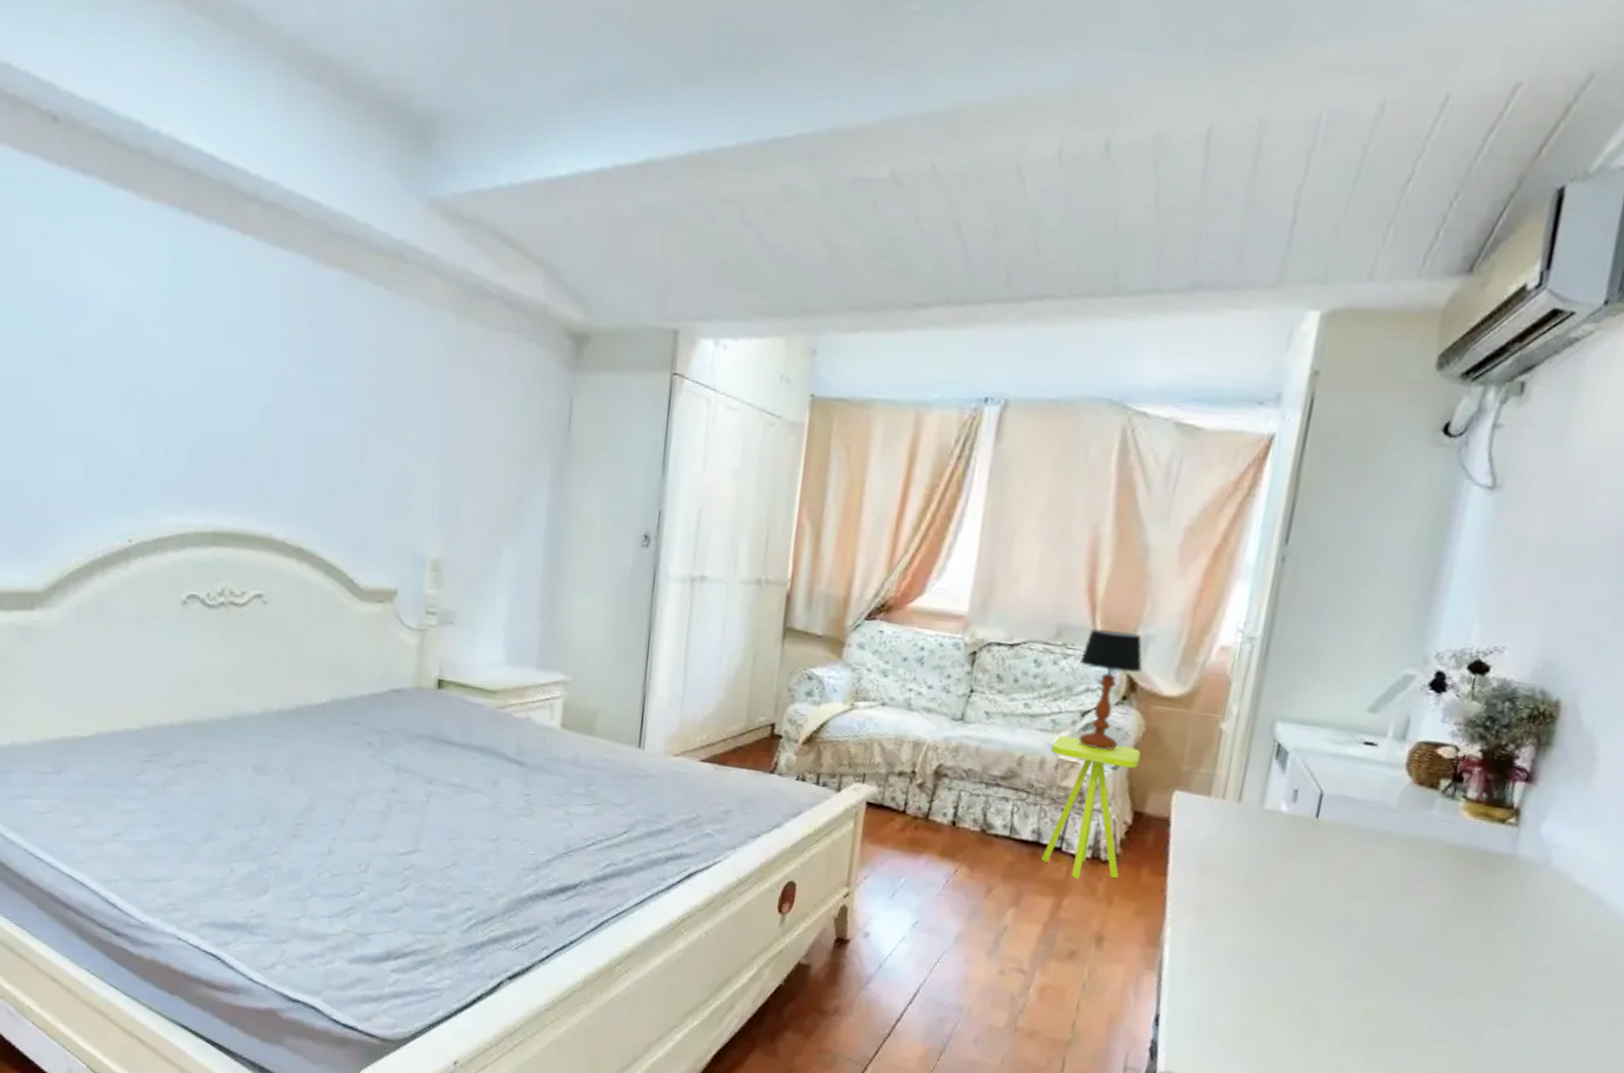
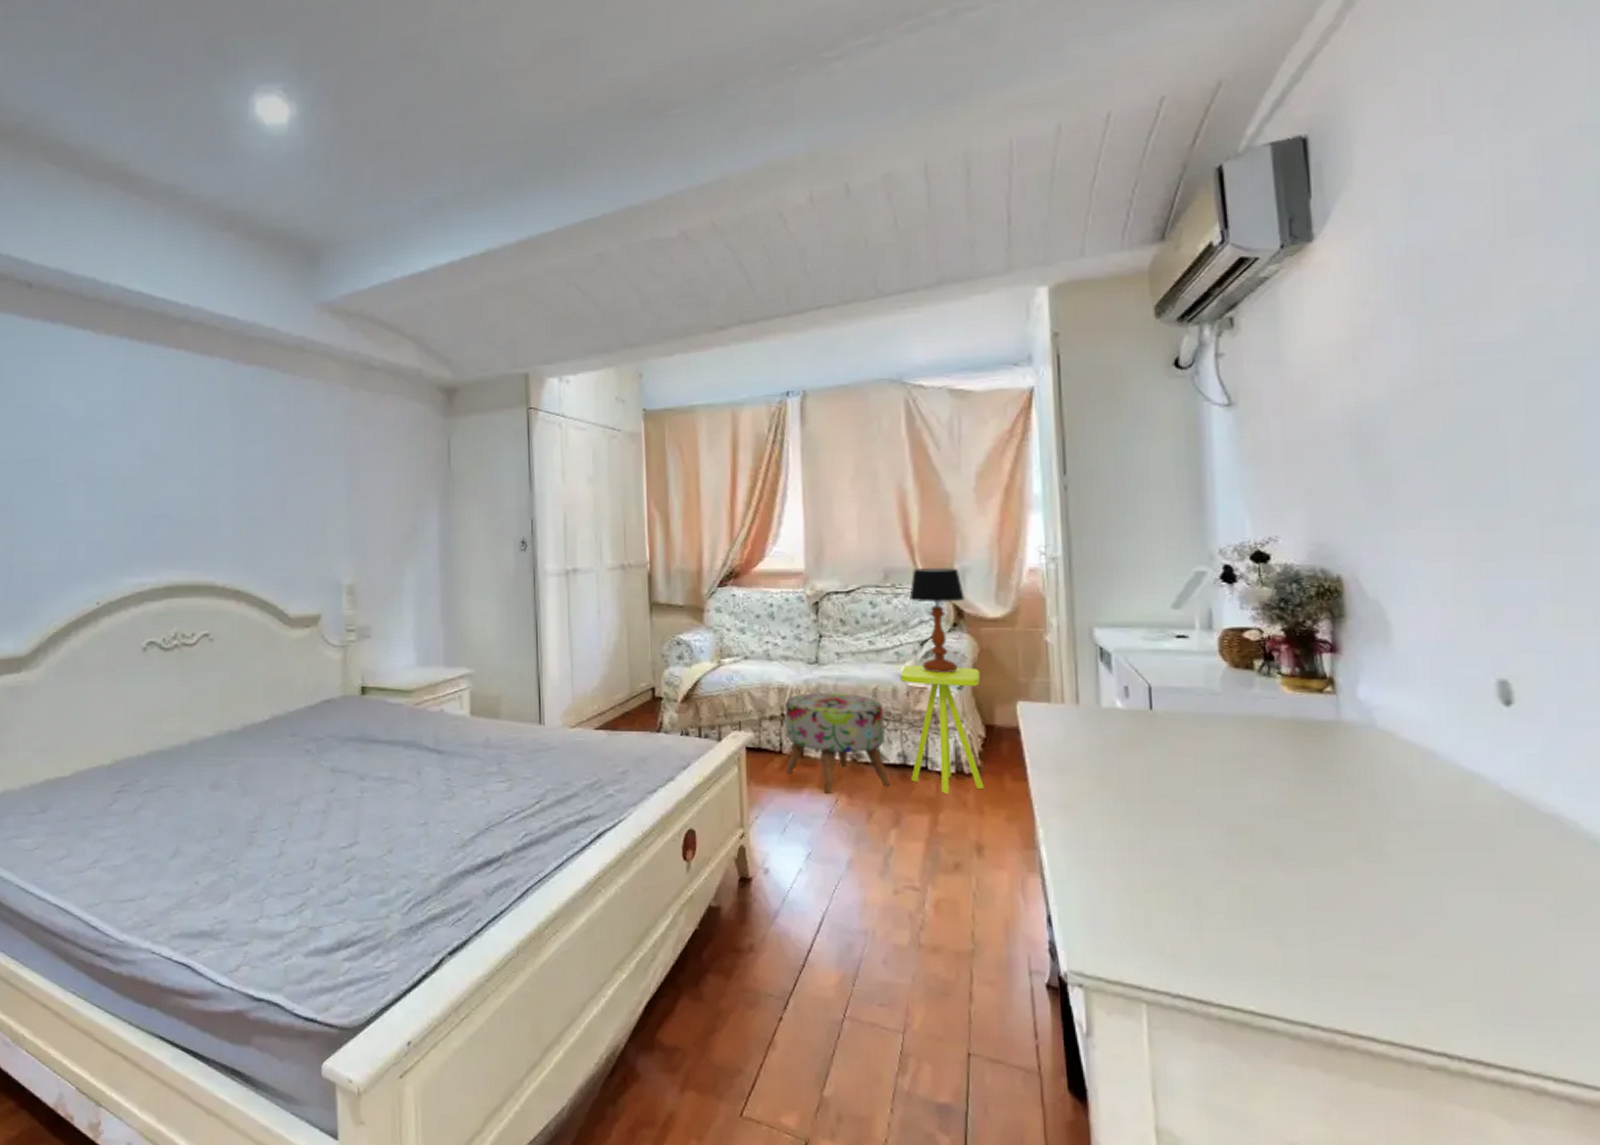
ottoman: none [905,752,1027,863] -> present [784,691,891,794]

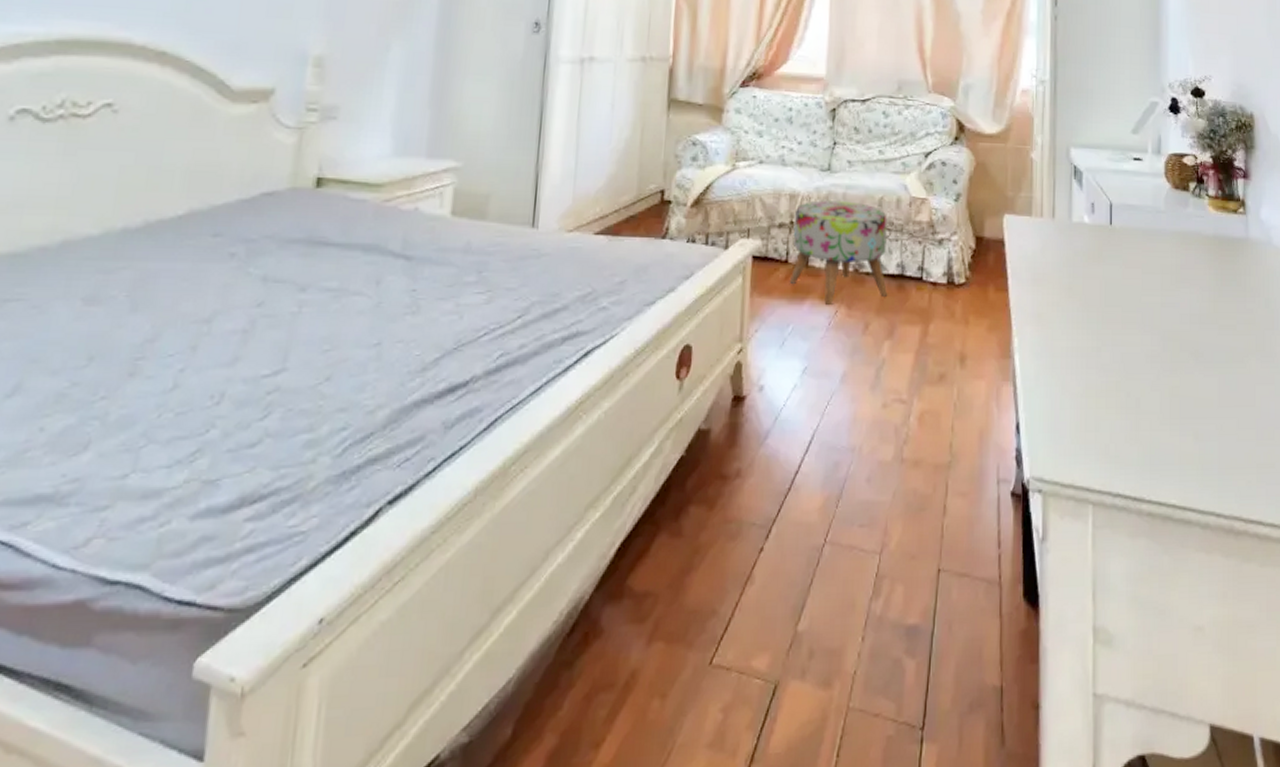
side table: present [900,666,984,794] -> none [905,176,974,304]
table lamp: present [909,568,965,673] -> none [918,82,967,185]

